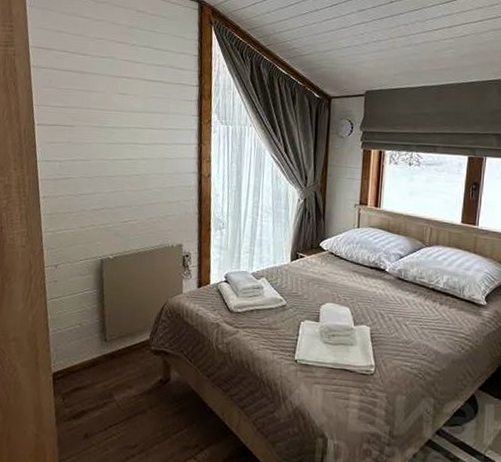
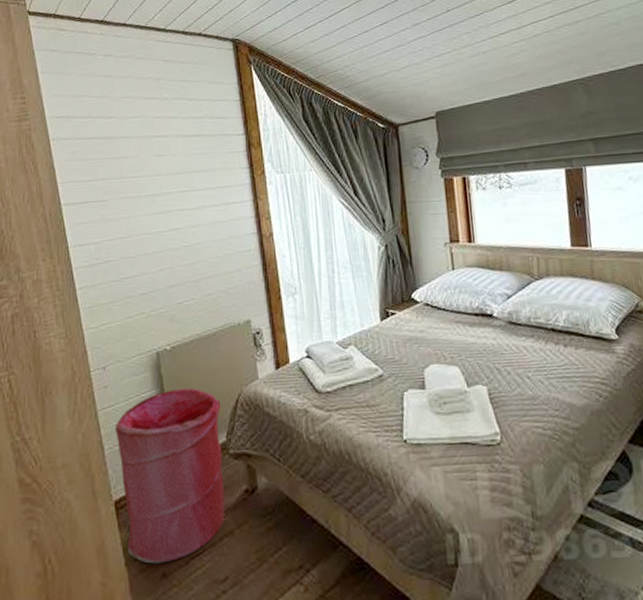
laundry hamper: none [59,291,149,427] -> present [114,387,225,564]

